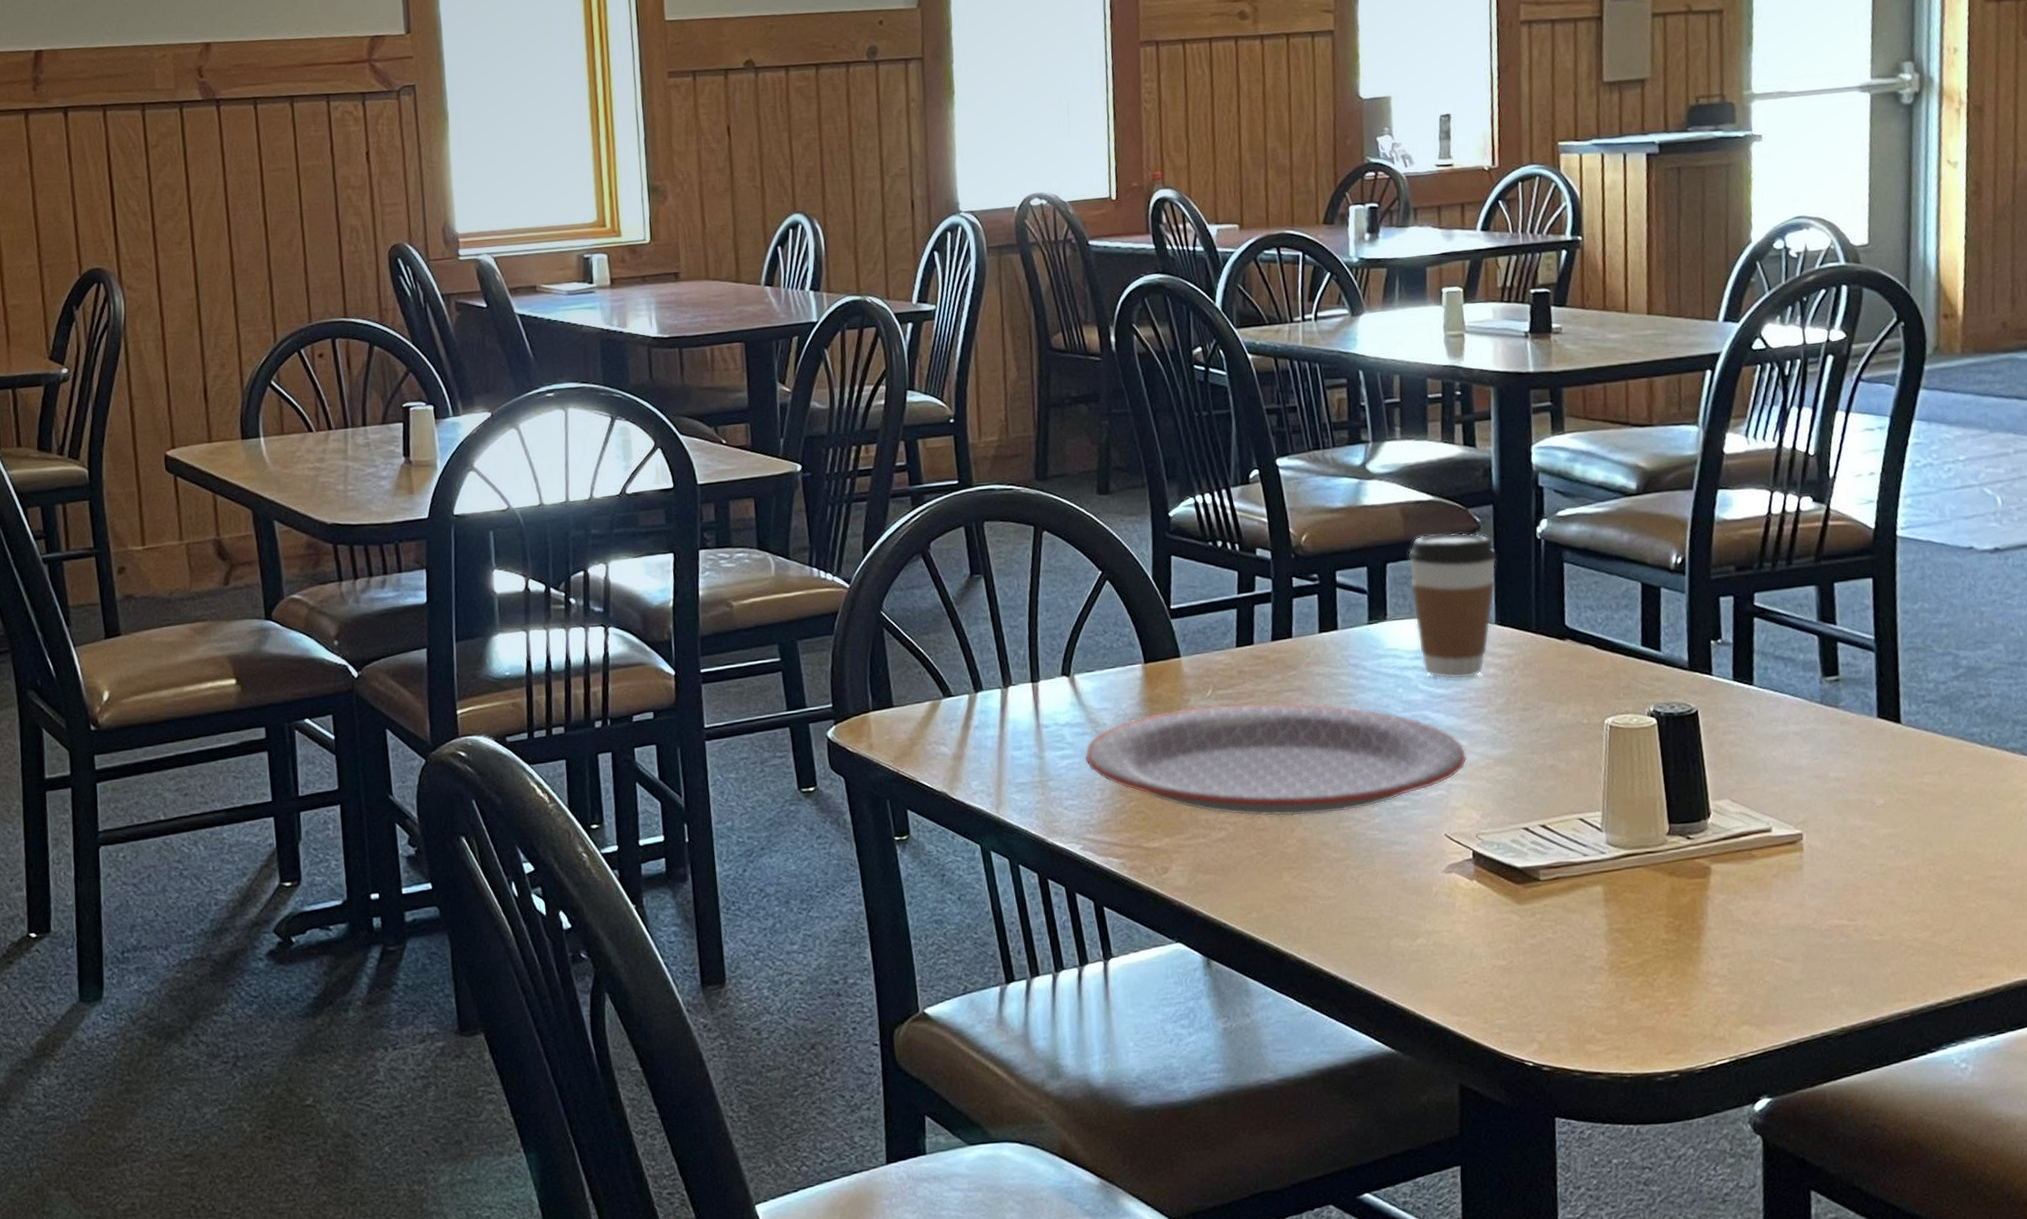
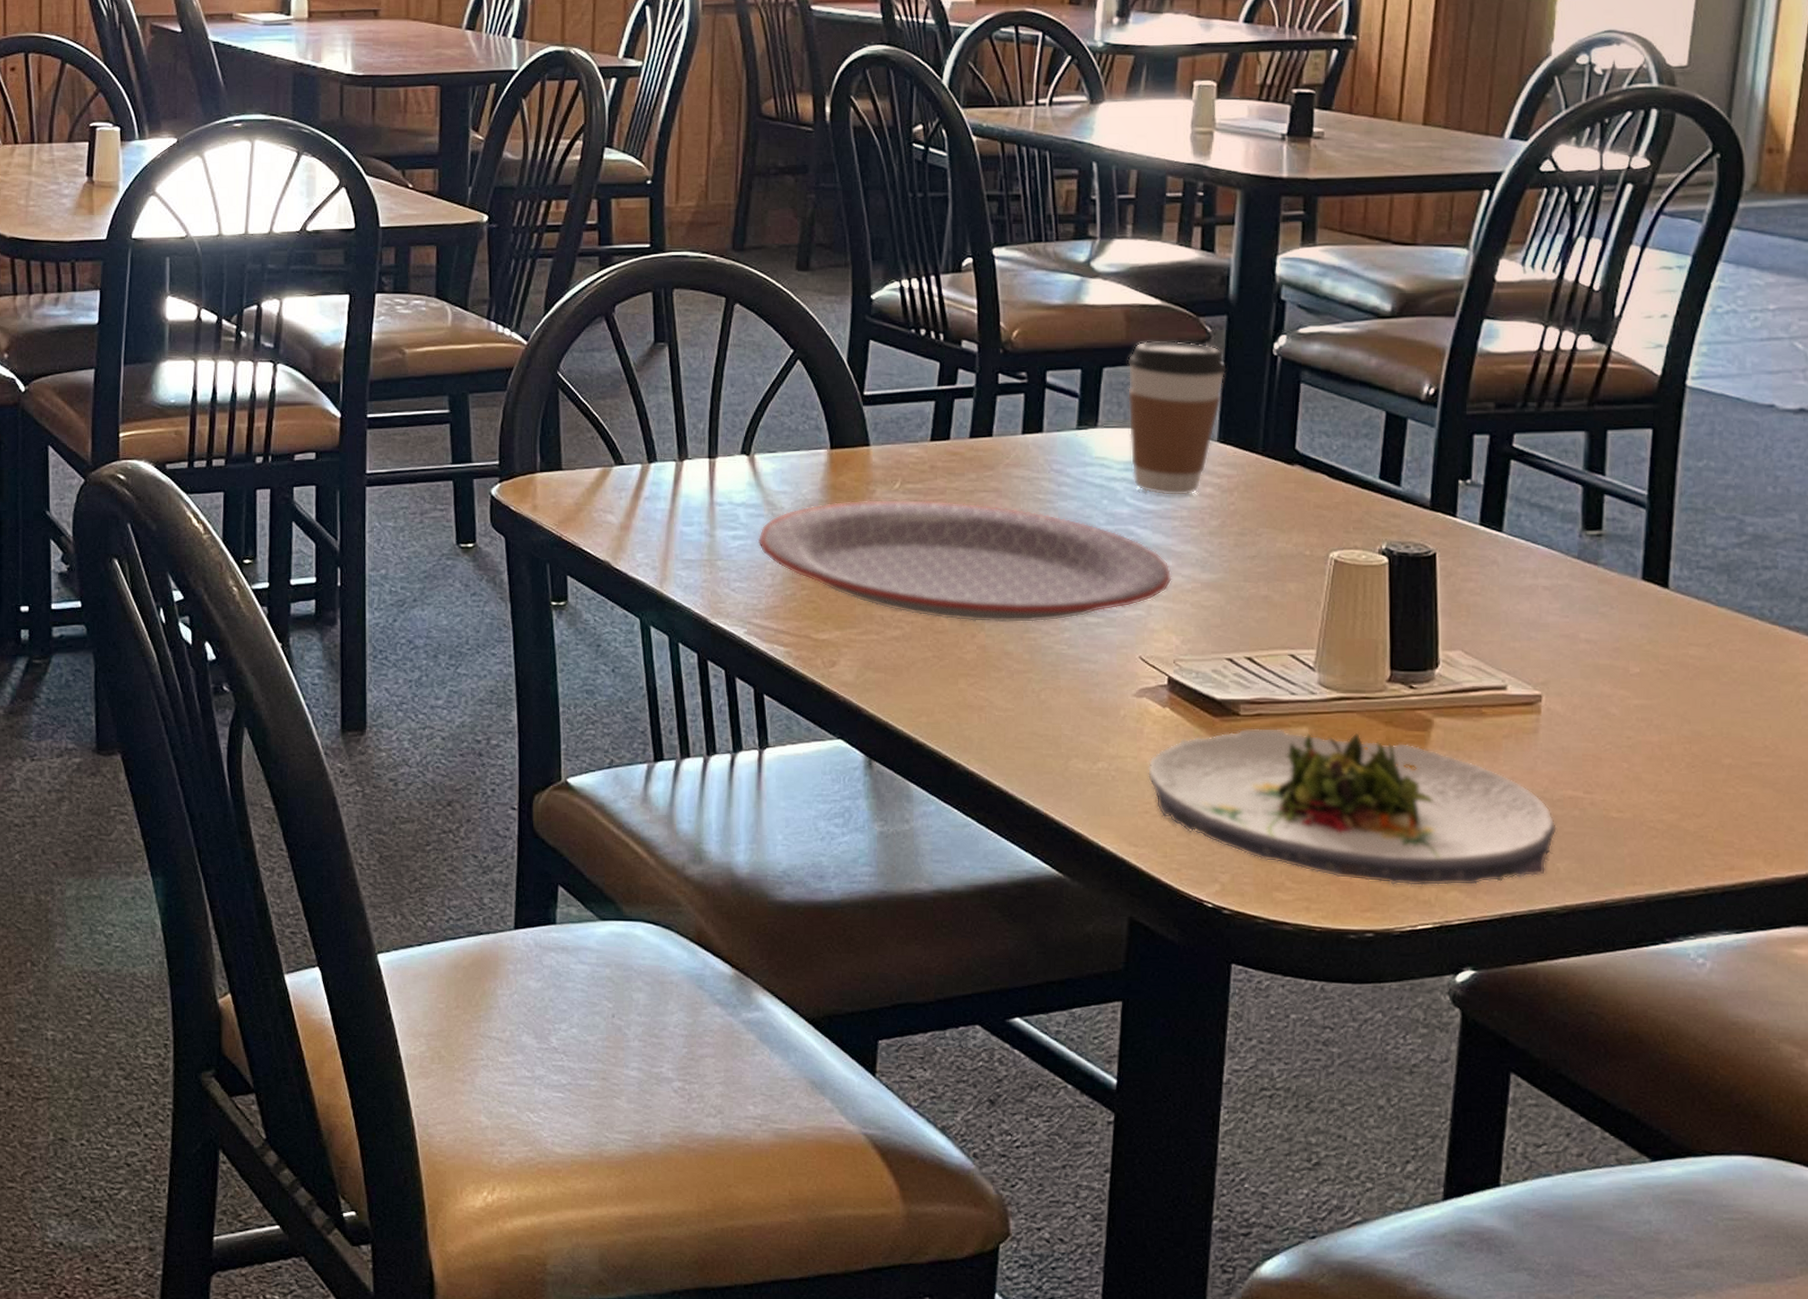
salad plate: none [1462,886,1828,1026] -> present [1147,728,1557,887]

